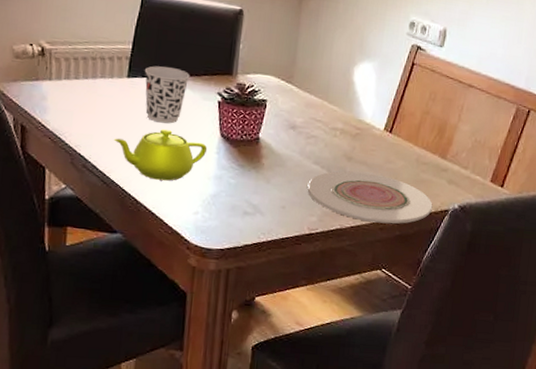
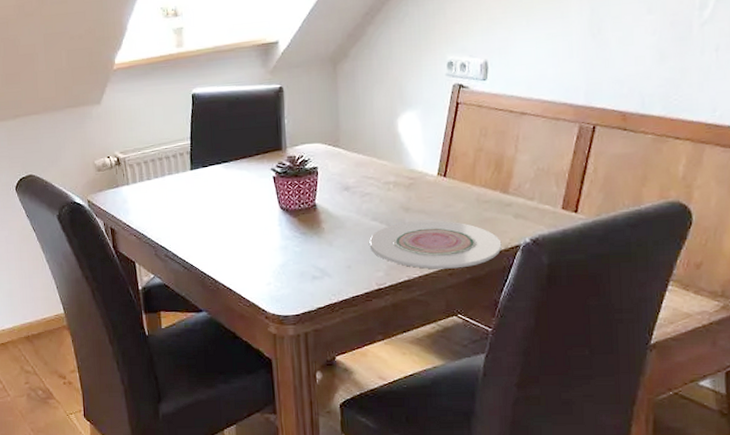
teapot: present [114,128,207,181] -> none [188,210,269,259]
cup: present [144,66,190,124] -> none [204,153,244,206]

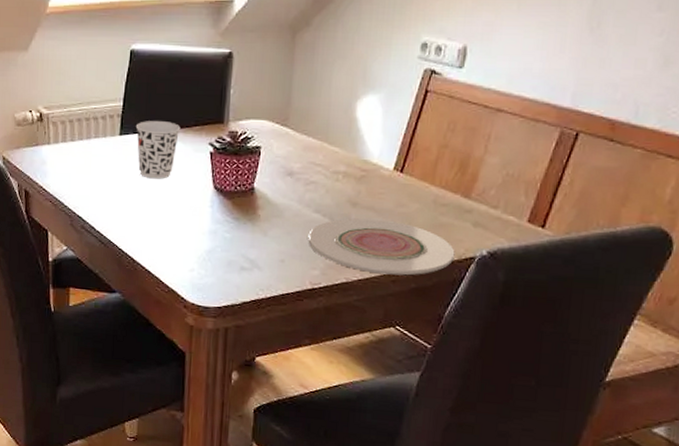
cup: none [204,153,244,206] -> present [135,121,181,179]

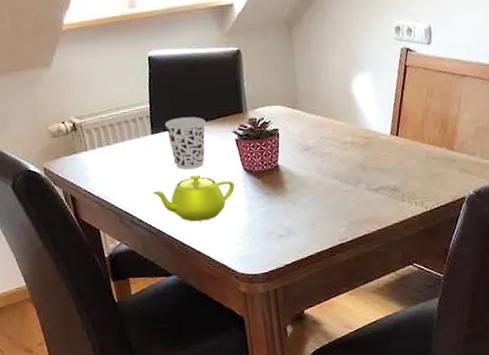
teapot: none [110,184,200,238] -> present [152,173,234,222]
plate: present [308,218,455,276] -> none [330,177,450,223]

